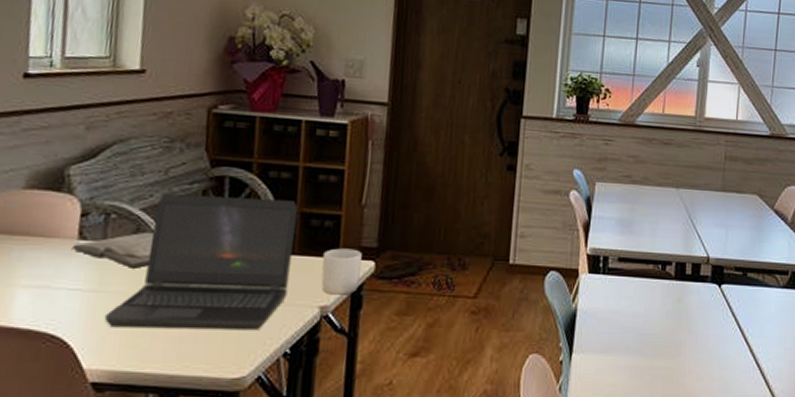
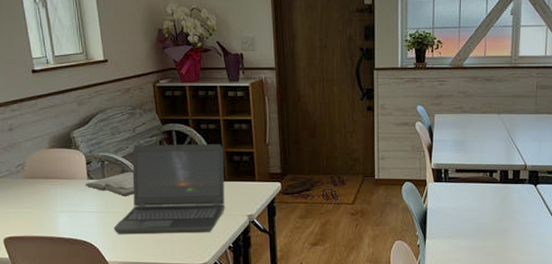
mug: present [321,248,362,295] -> none [244,175,272,207]

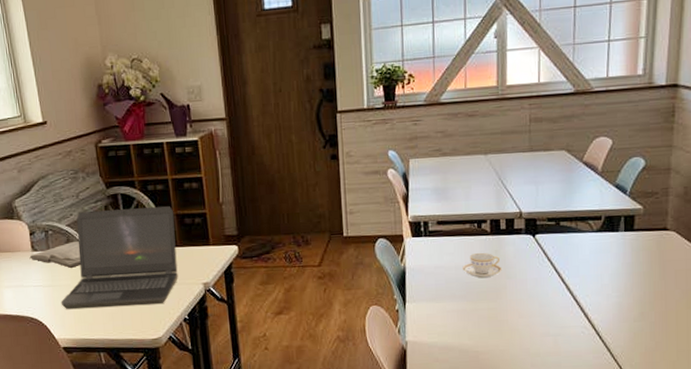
teacup: none [475,198,508,220] -> present [462,252,502,278]

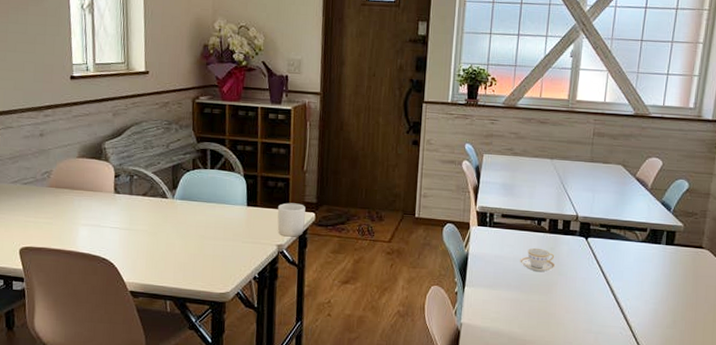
diary: present [29,241,81,268] -> none [110,188,162,214]
laptop computer: present [61,206,178,309] -> none [135,161,258,260]
mug: none [198,237,229,274] -> present [277,203,306,237]

